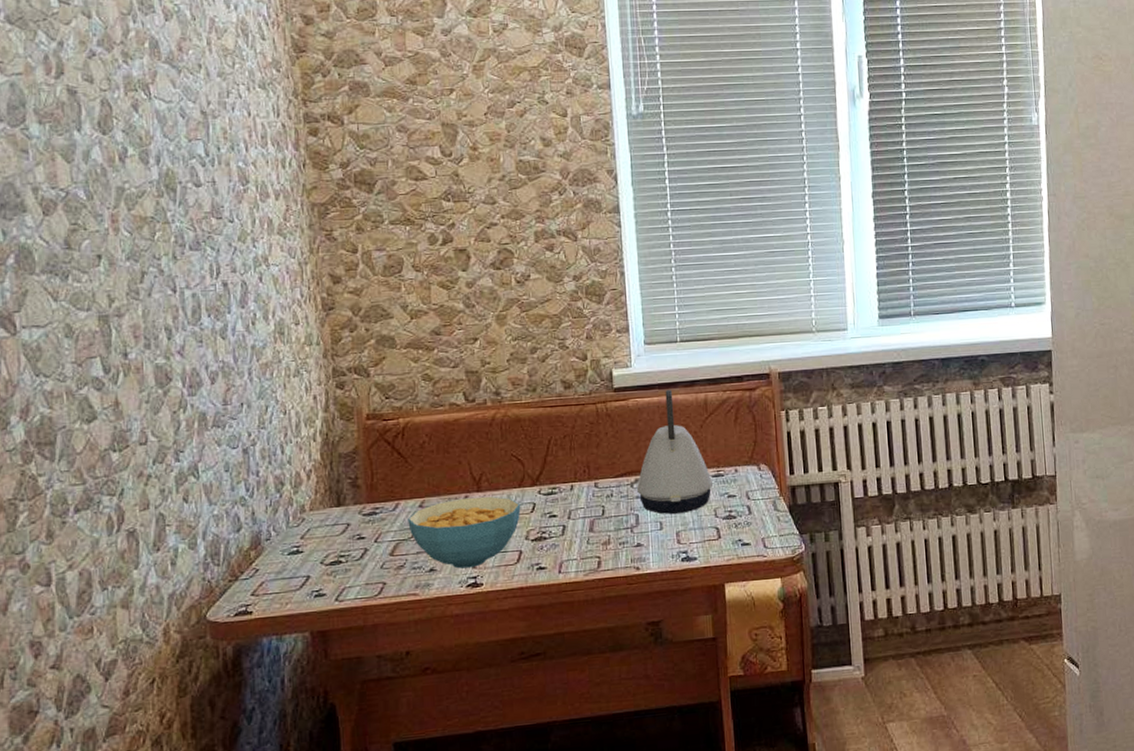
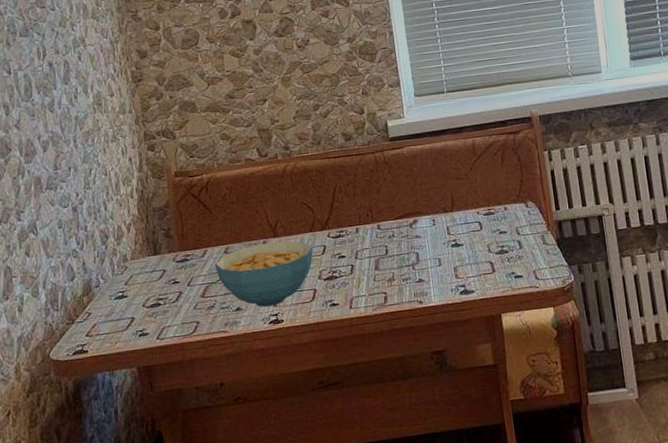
kettle: present [637,389,713,514] -> none [416,136,485,252]

